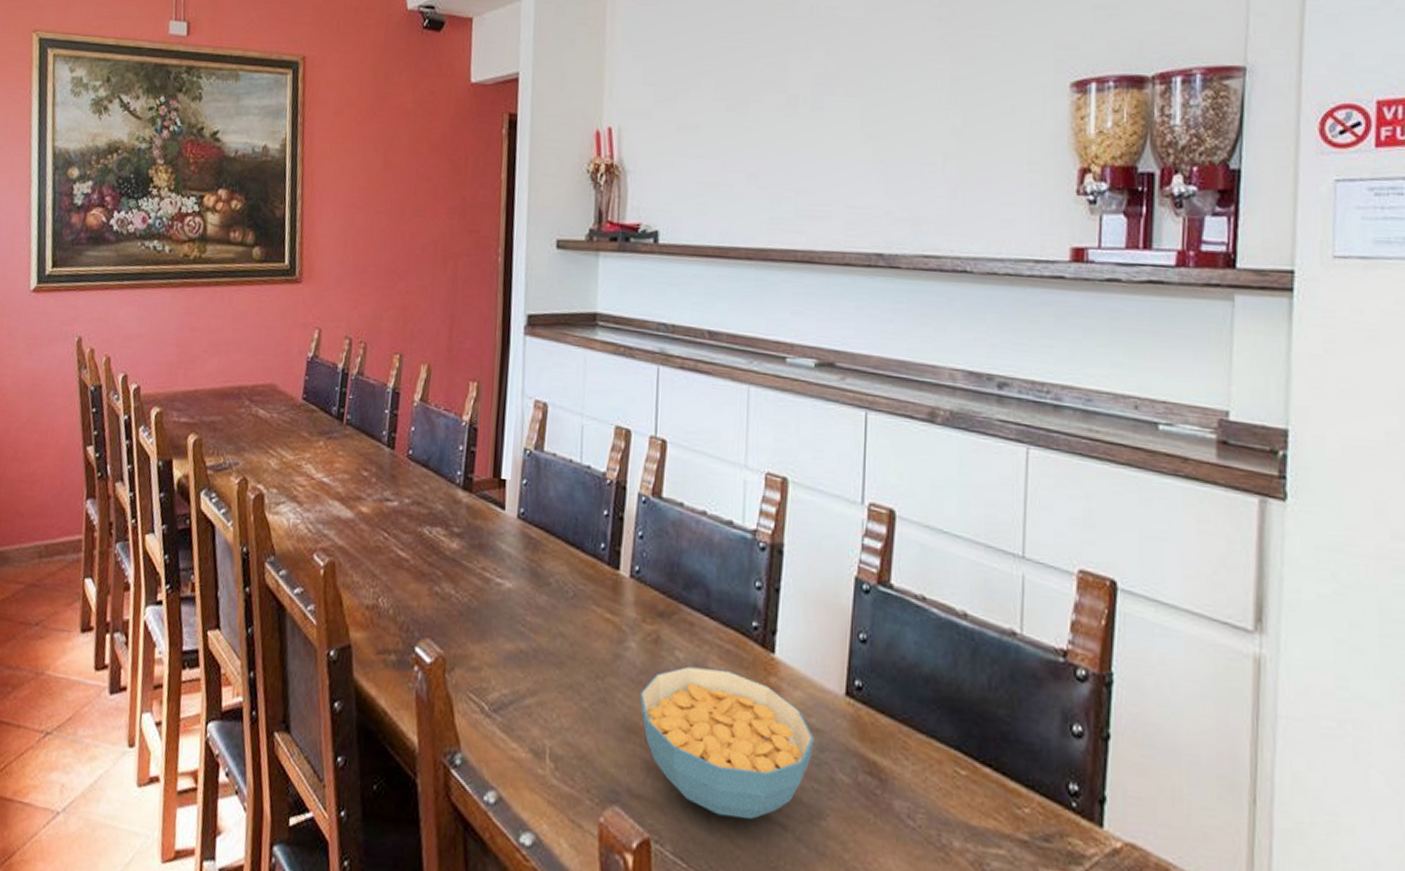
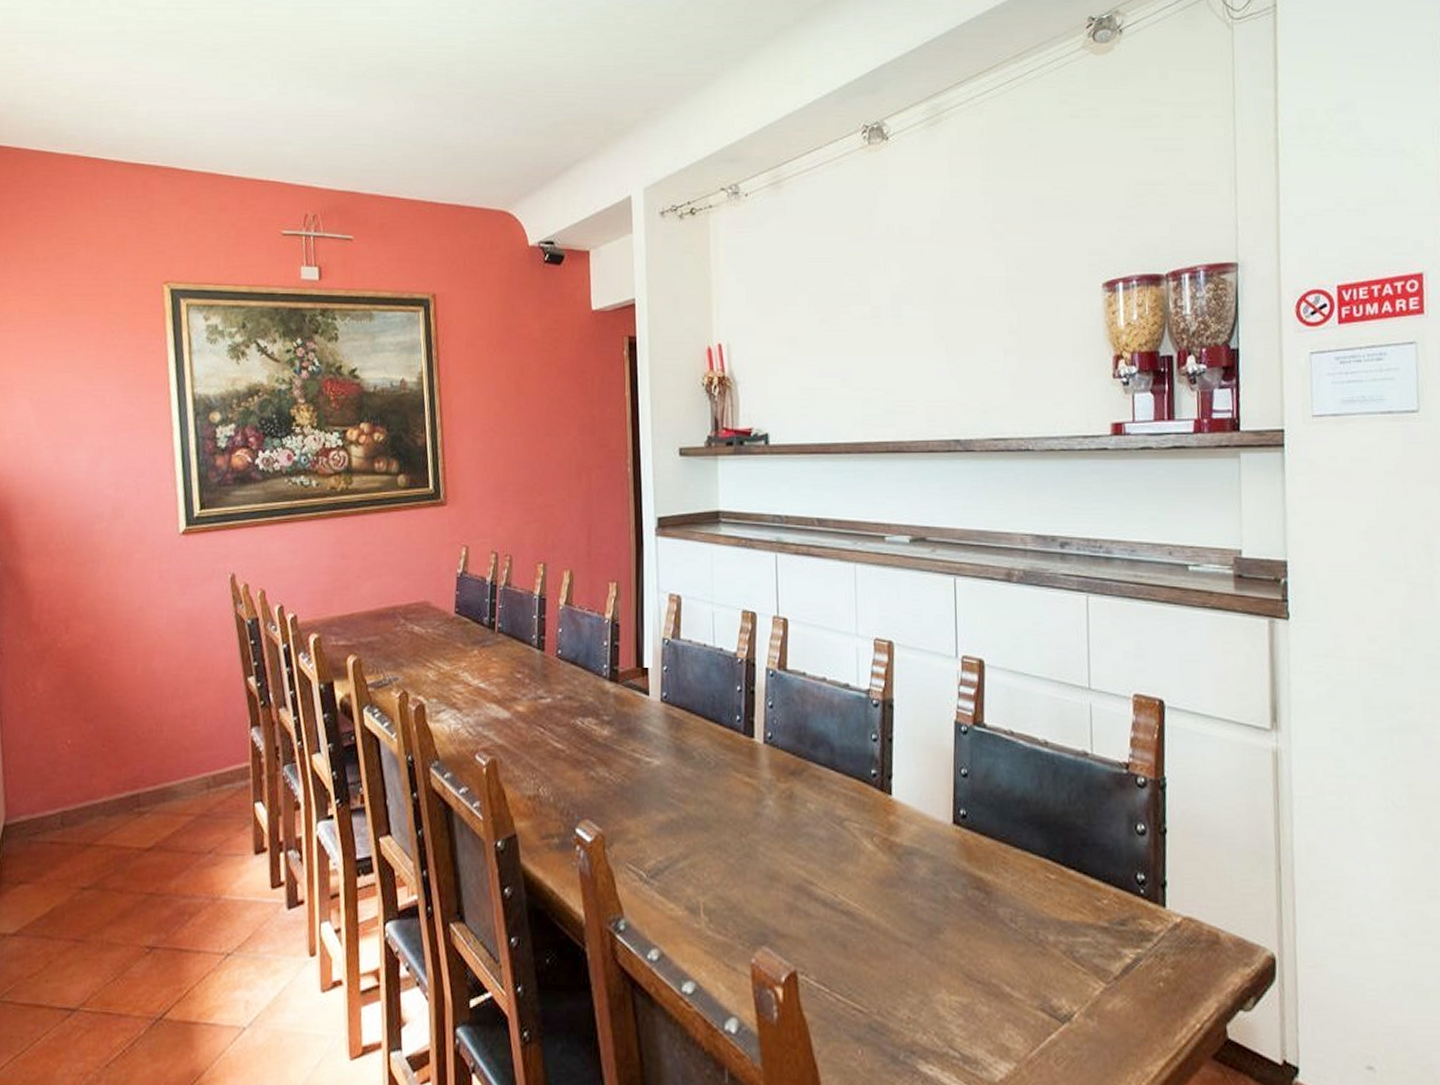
cereal bowl: present [639,666,814,819] -> none [779,814,929,943]

